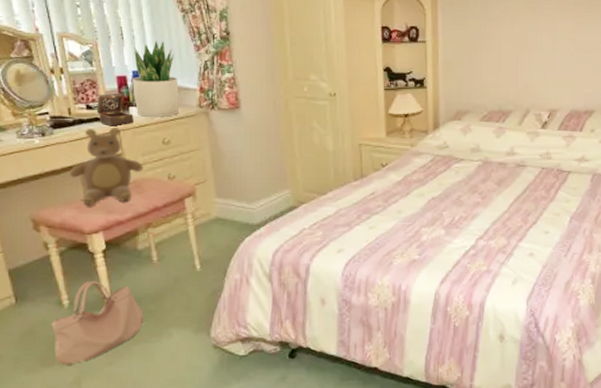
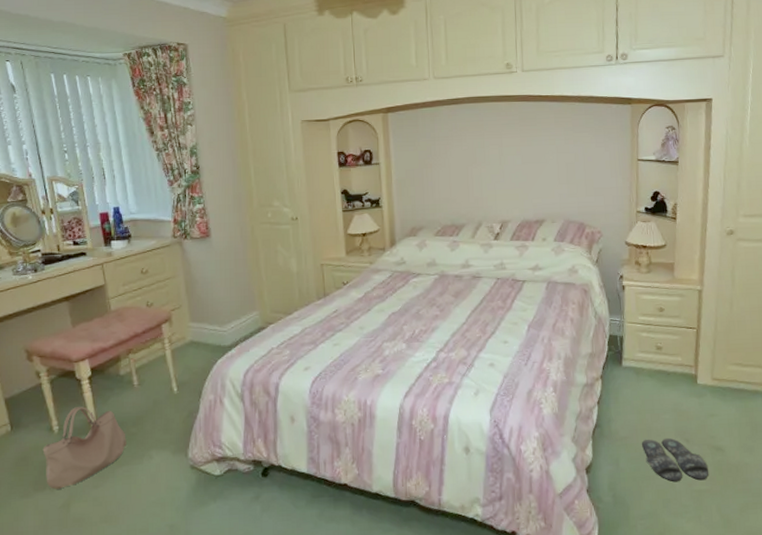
teddy bear: present [68,126,144,207] -> none [58,260,125,336]
jewelry box: present [97,93,134,127] -> none [83,228,115,260]
planter: present [132,41,179,118] -> none [114,178,155,250]

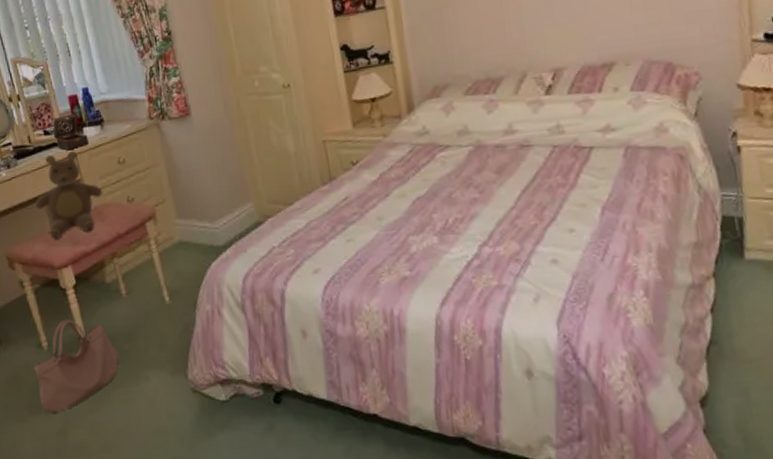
teddy bear: none [58,260,125,336] -> present [34,150,103,239]
jewelry box: none [83,228,115,260] -> present [53,113,89,151]

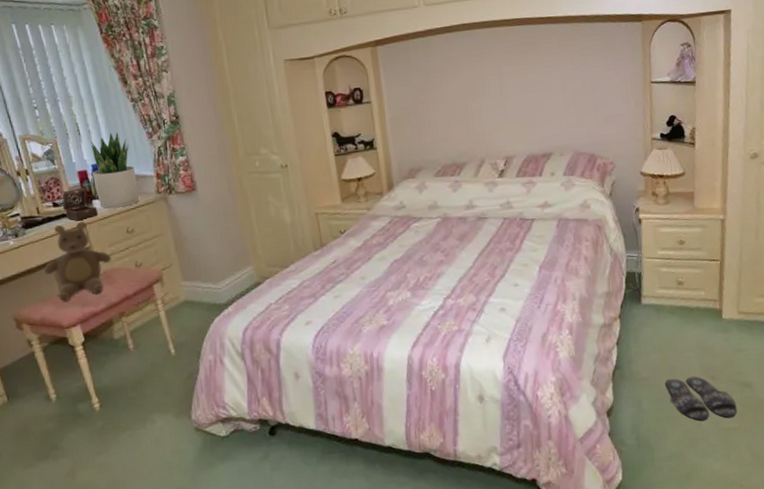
handbag: present [33,320,120,413] -> none [42,373,127,458]
planter: none [81,52,130,137] -> present [91,132,139,209]

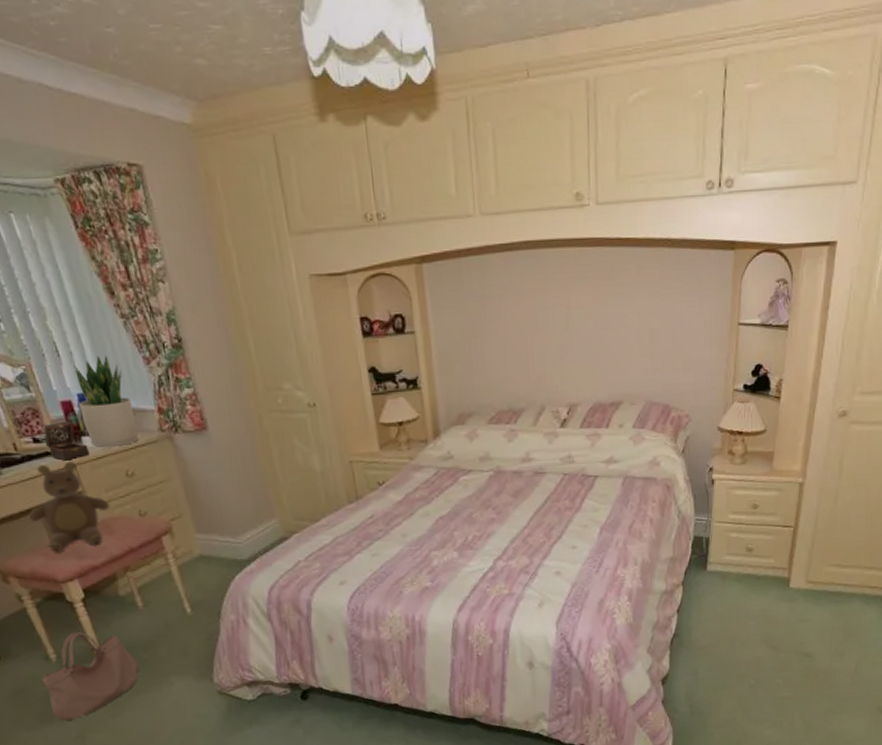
handbag: none [42,373,127,458] -> present [41,632,140,721]
slippers: present [665,376,737,421] -> none [724,646,795,690]

